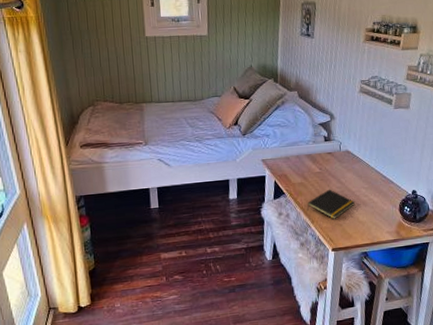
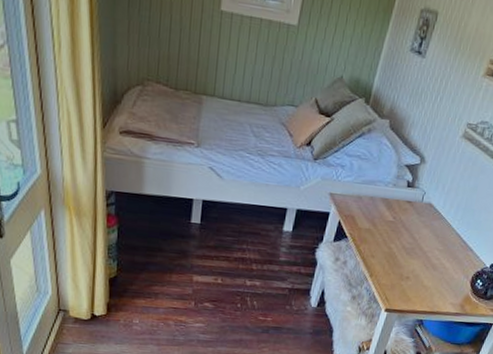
notepad: present [306,189,355,219] -> none [367,242,423,278]

